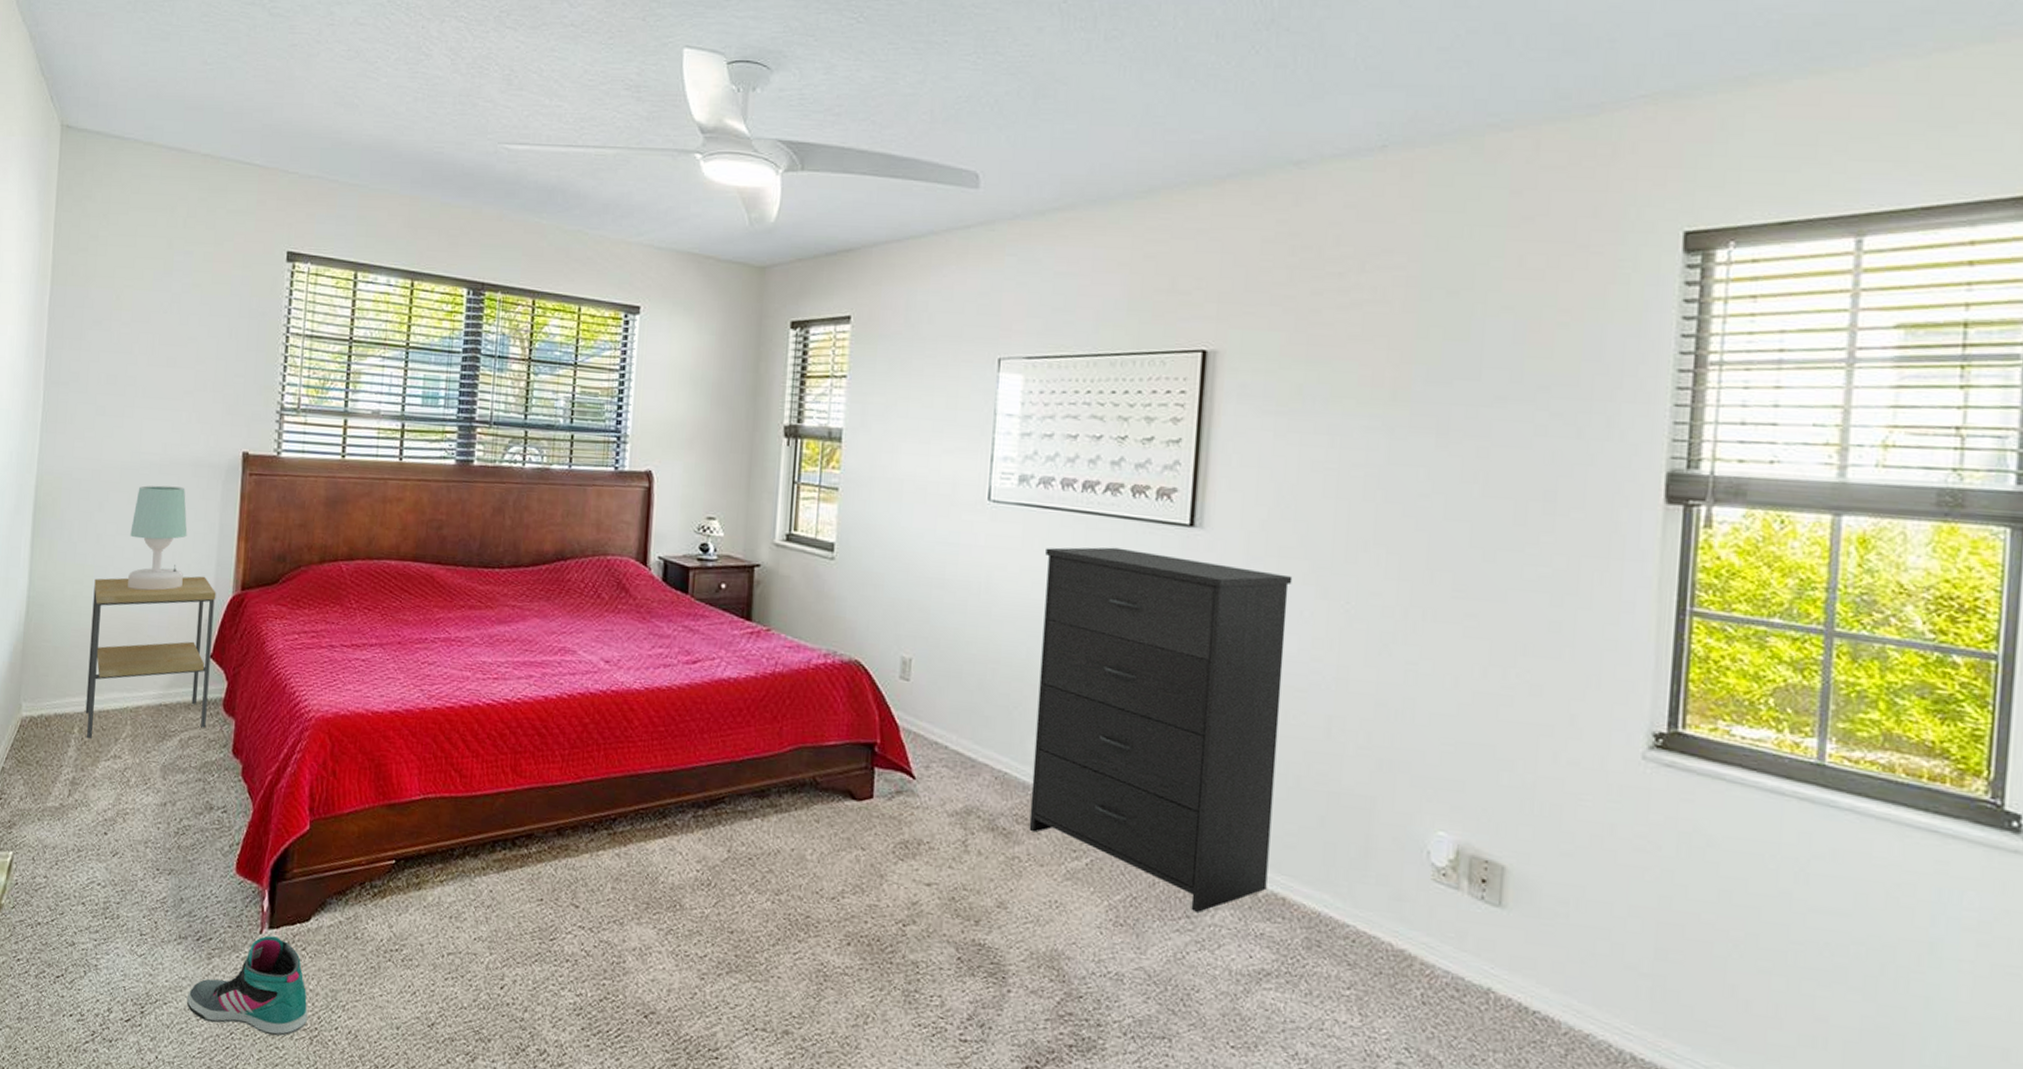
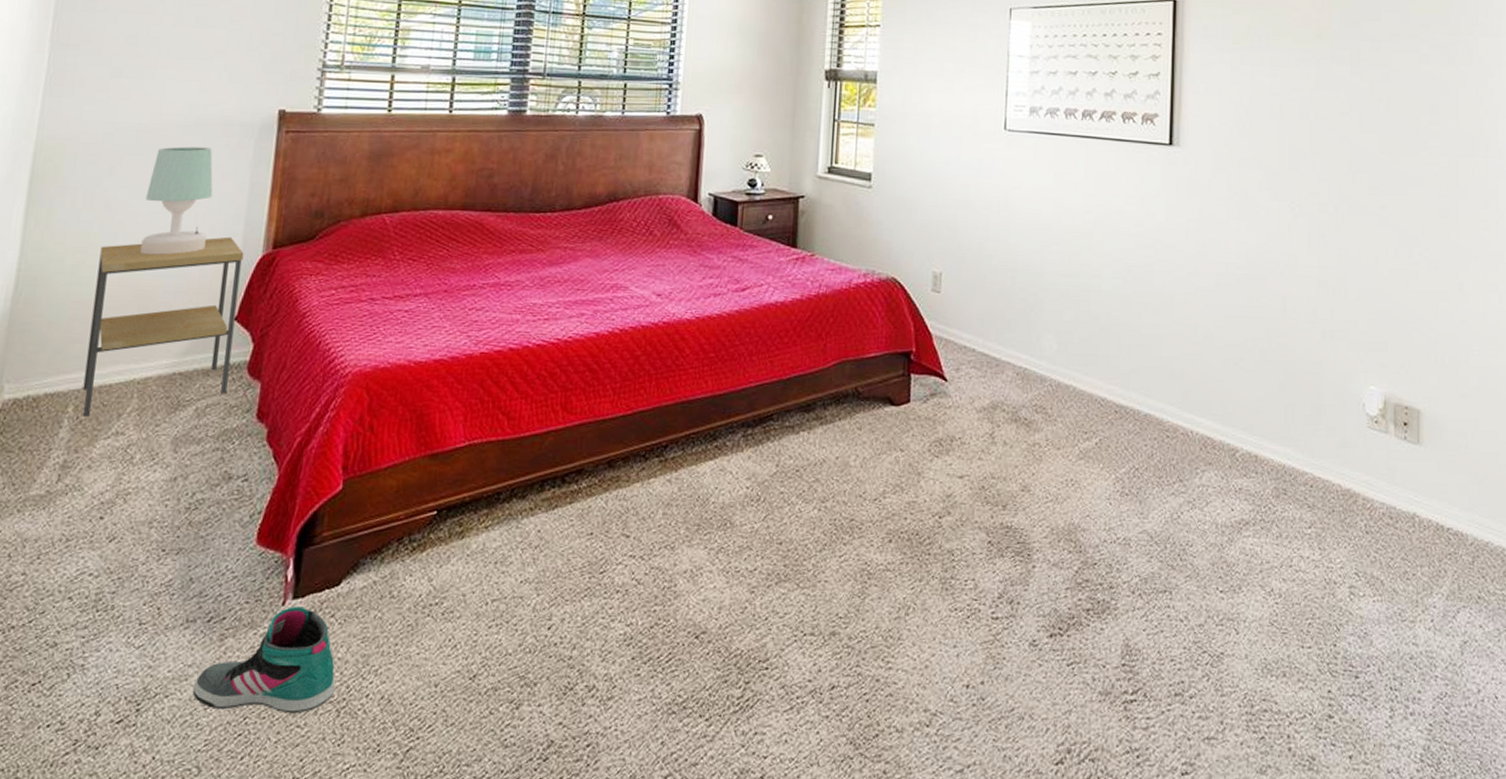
dresser: present [1029,547,1293,912] -> none [1047,165,1251,476]

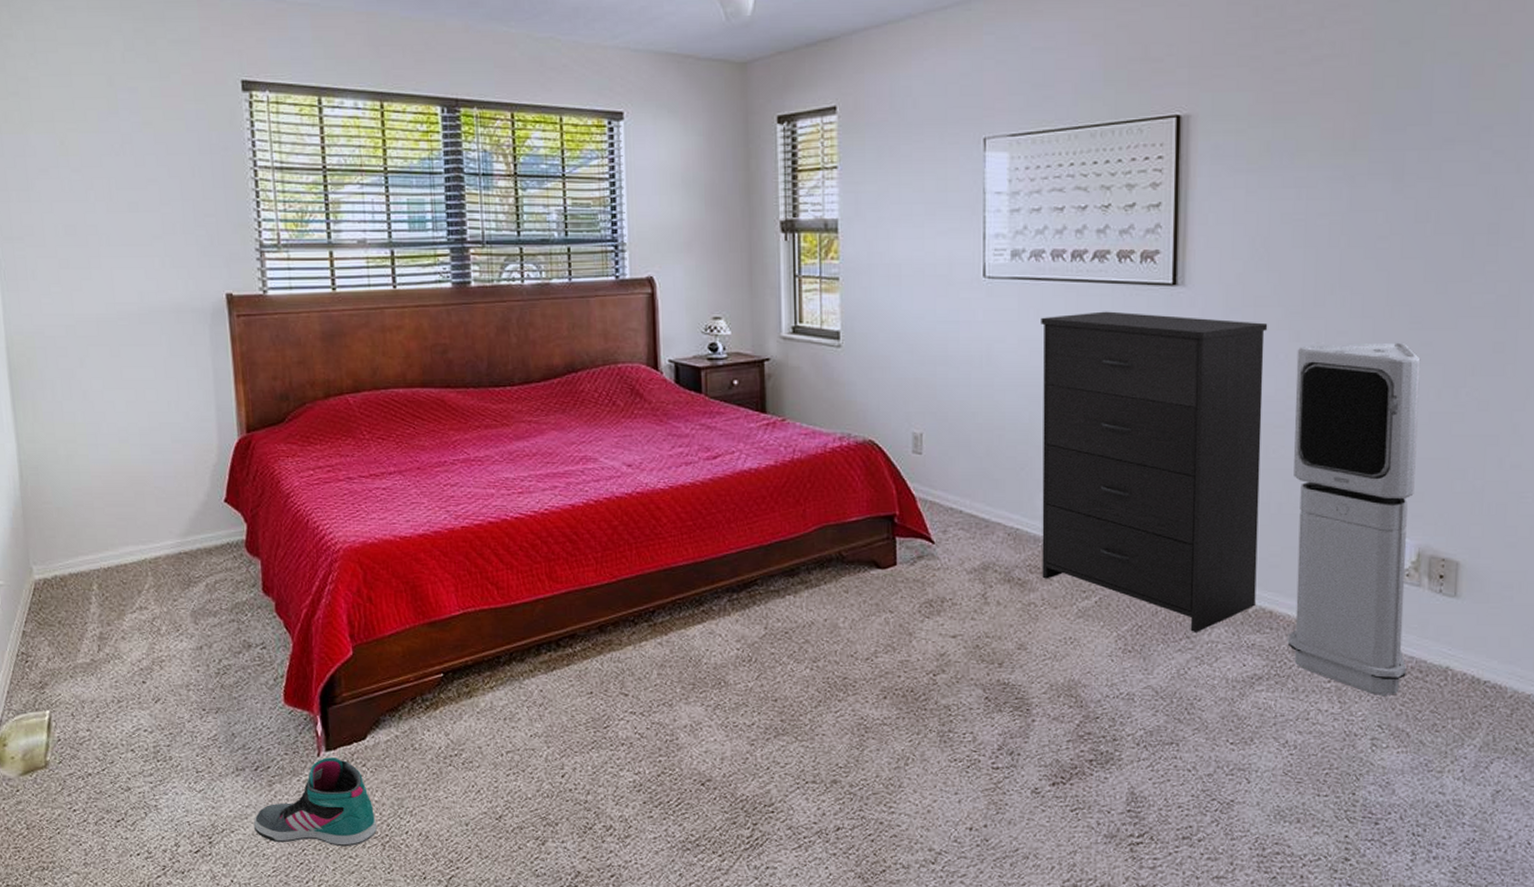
side table: present [82,236,244,418] -> none [88,422,231,594]
table lamp: present [140,146,213,255] -> none [118,335,184,442]
dresser: none [1047,165,1251,476] -> present [1041,311,1268,632]
air purifier: none [1271,204,1380,542] -> present [1287,342,1421,695]

